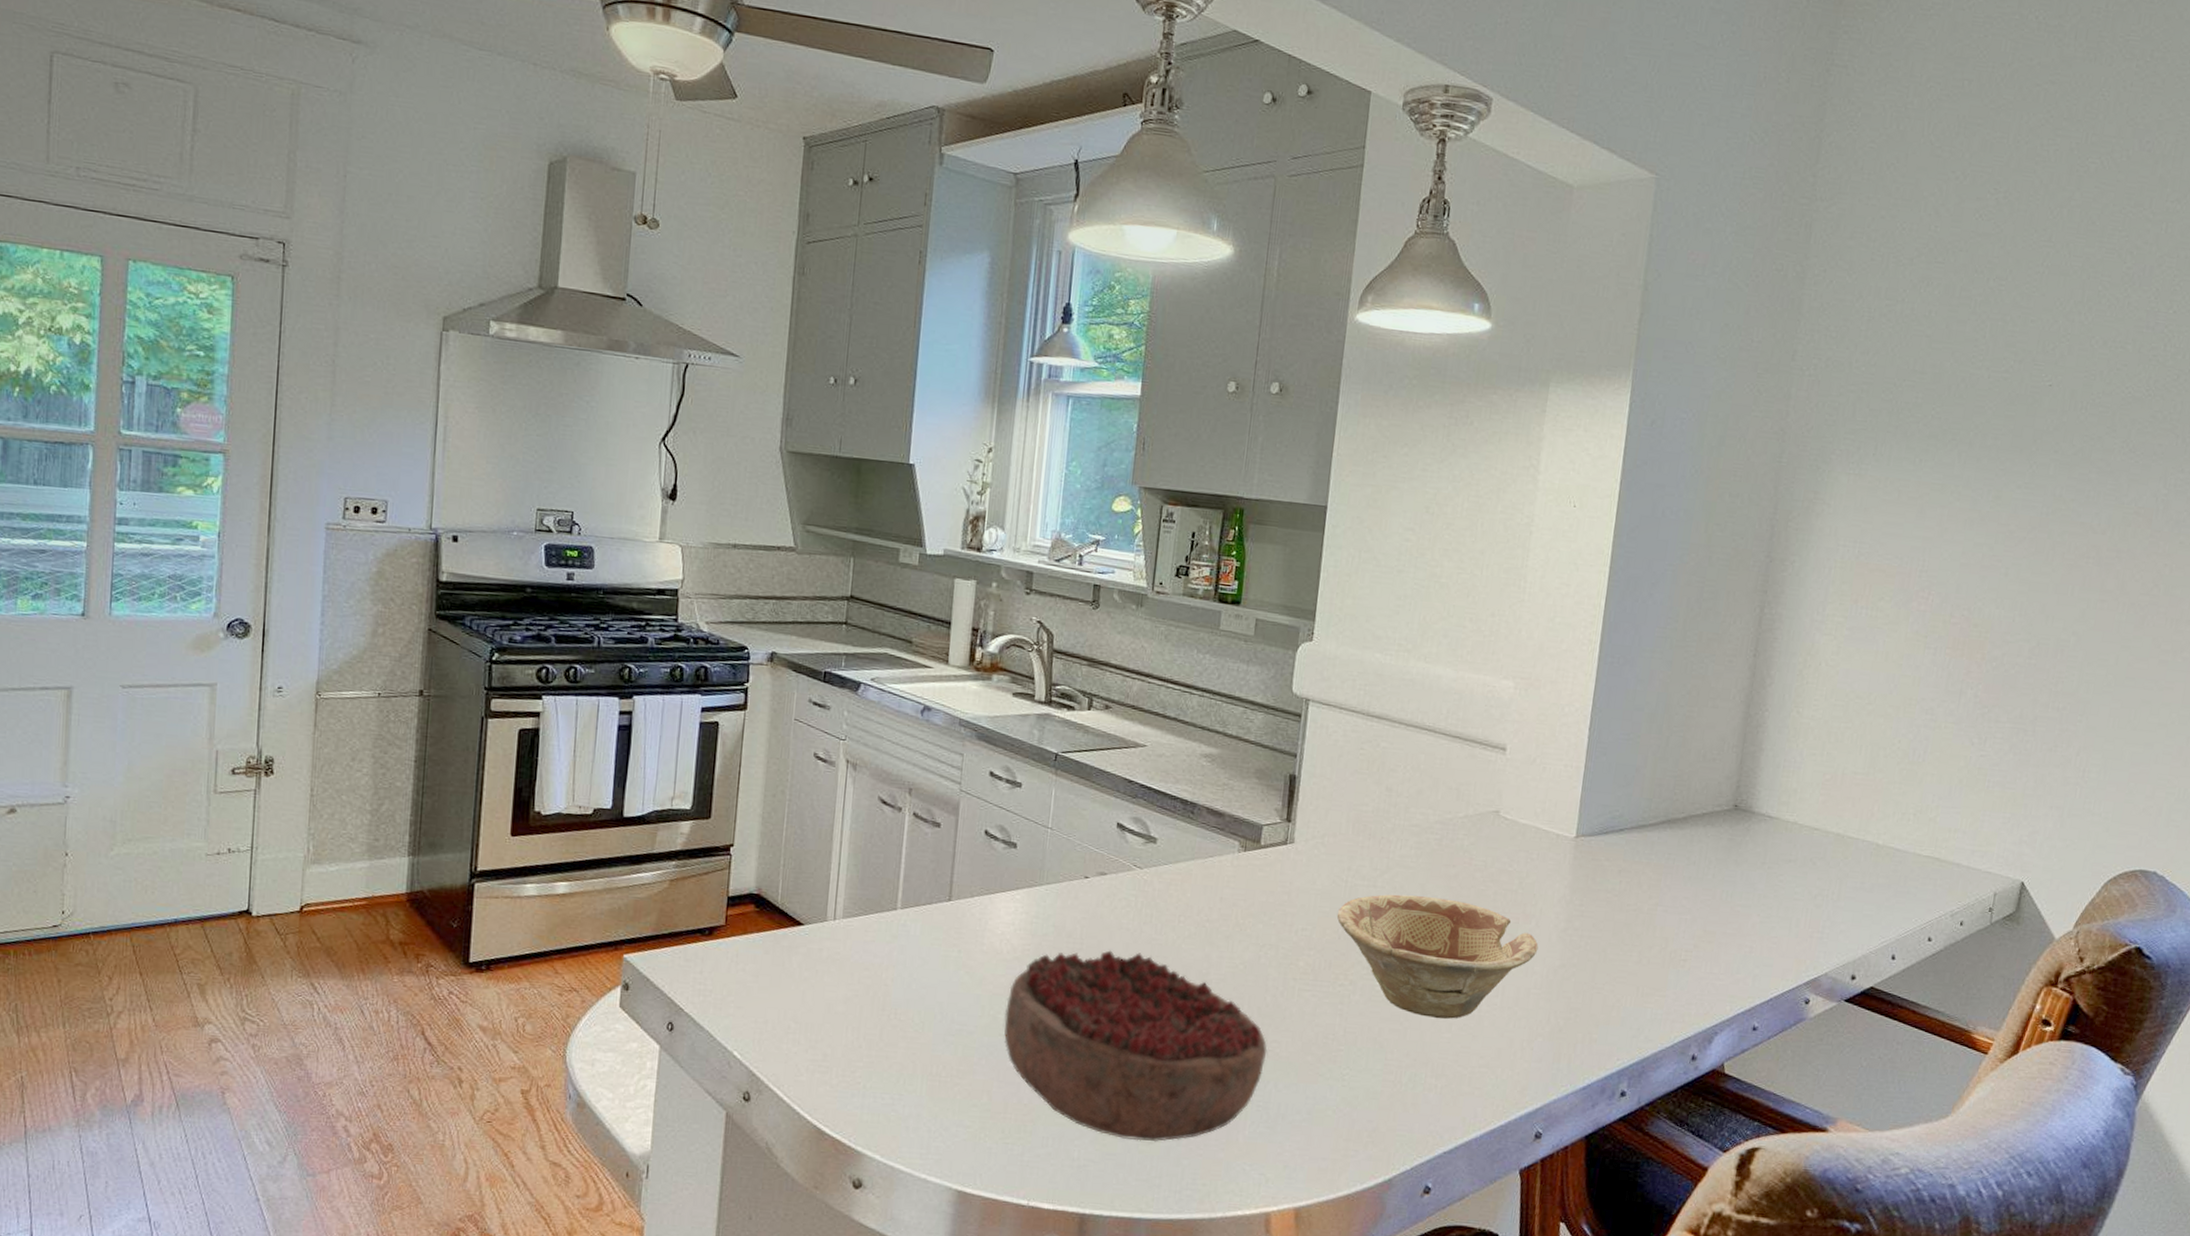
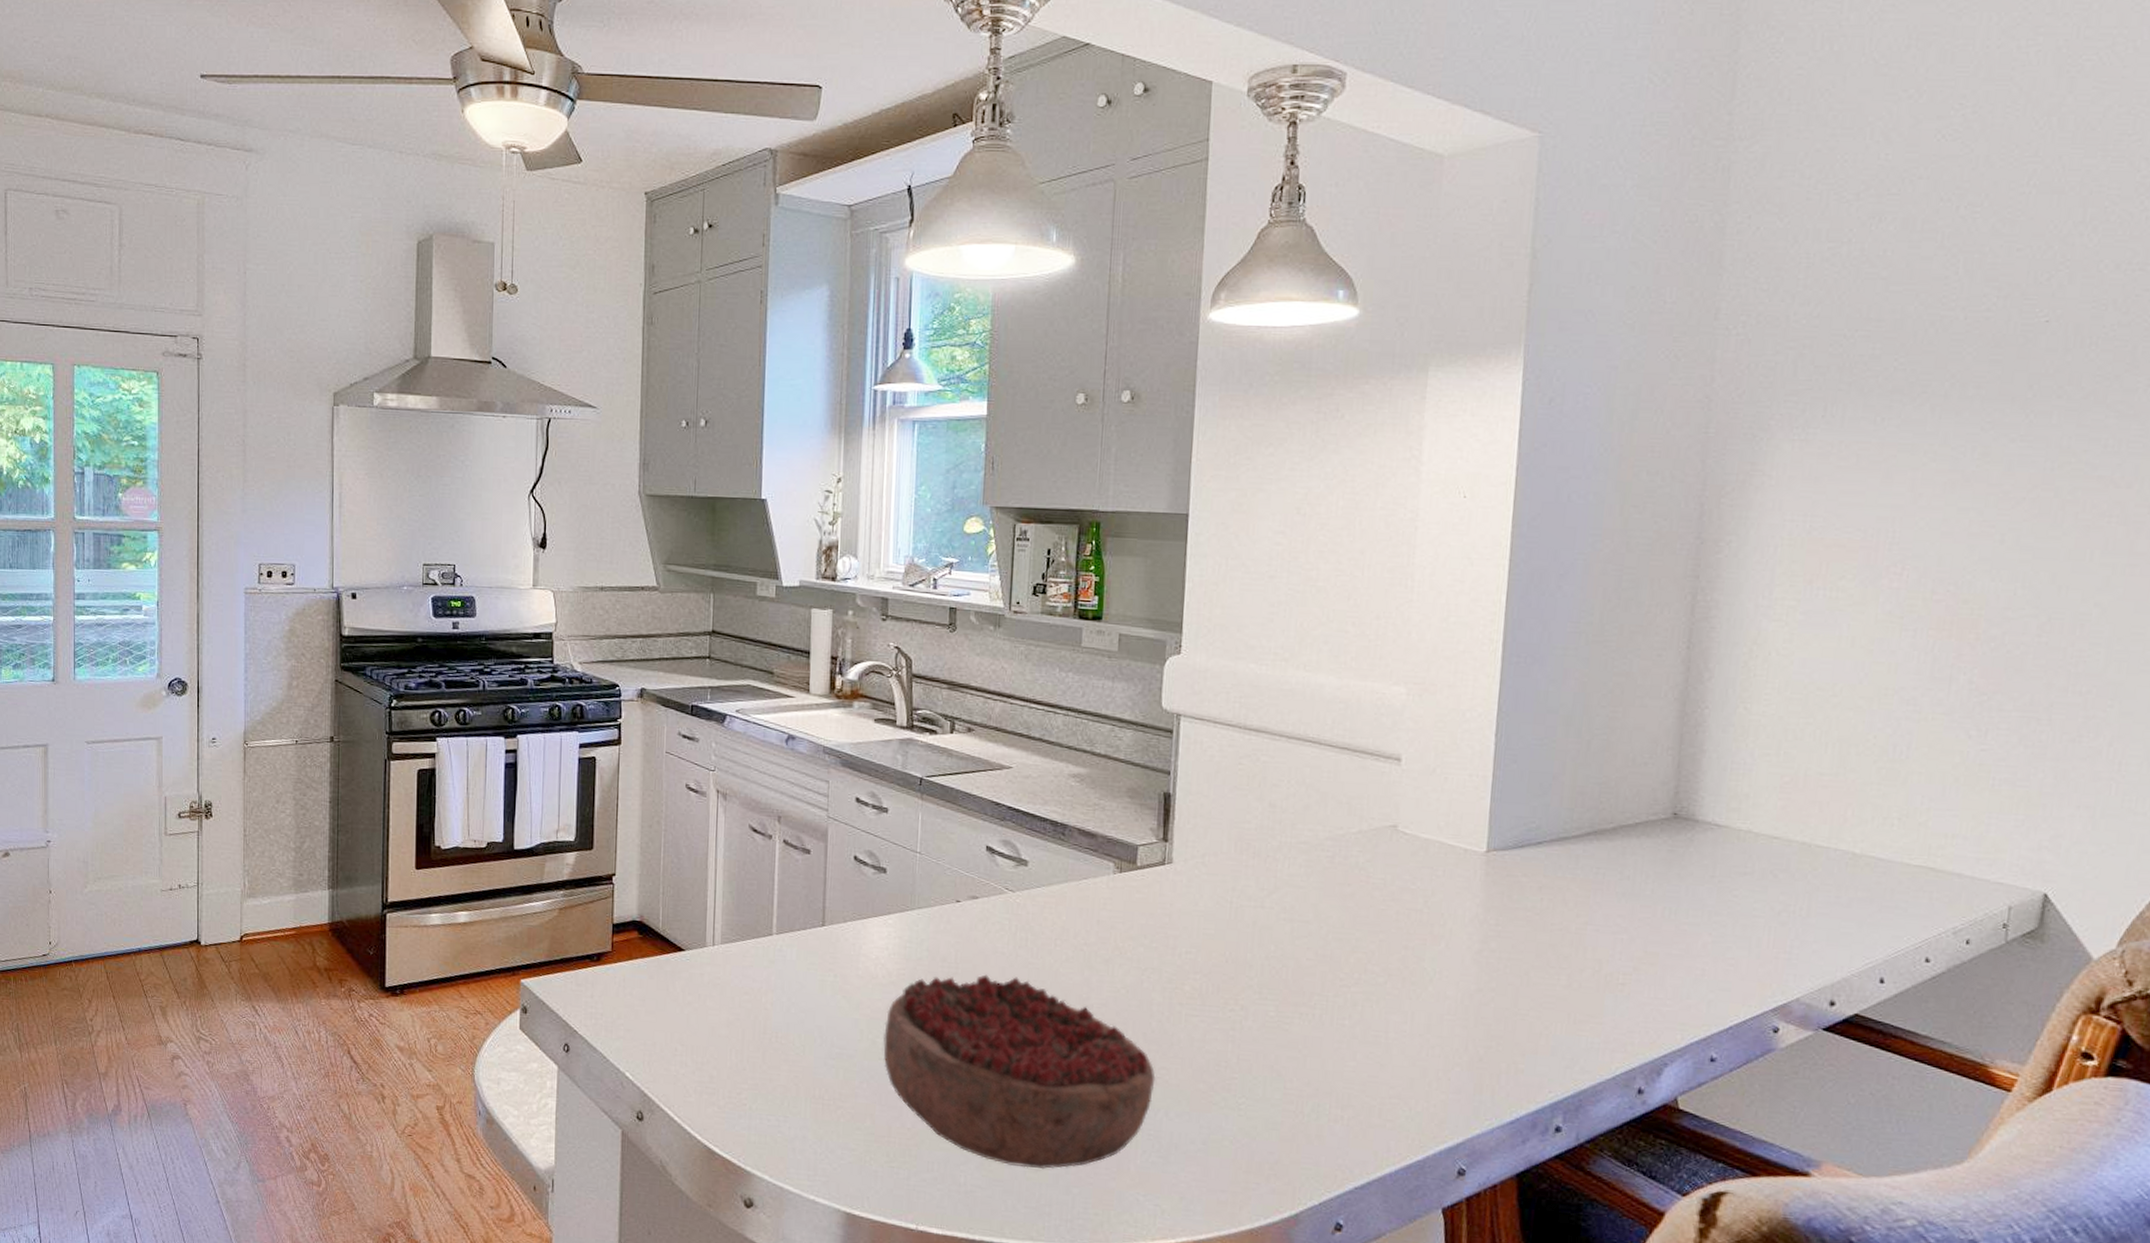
dish: present [1336,894,1539,1019] -> none [1222,915,1450,1047]

